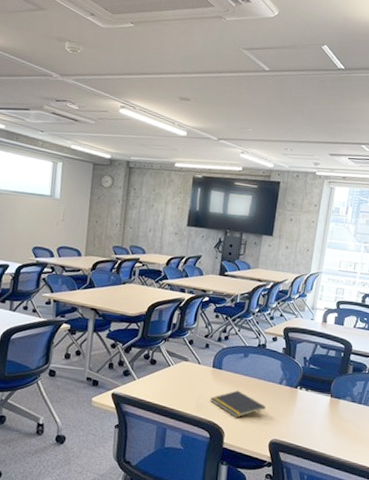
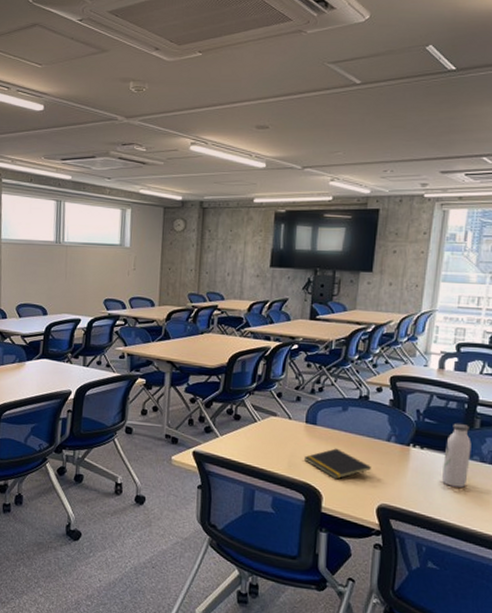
water bottle: none [321,368,346,424] -> present [441,423,472,488]

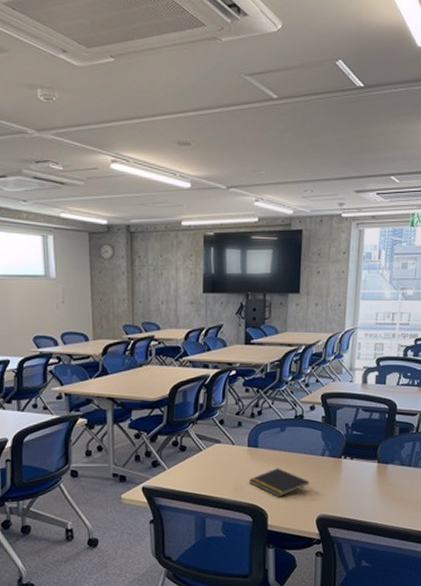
water bottle: present [441,423,472,488] -> none [369,432,393,491]

